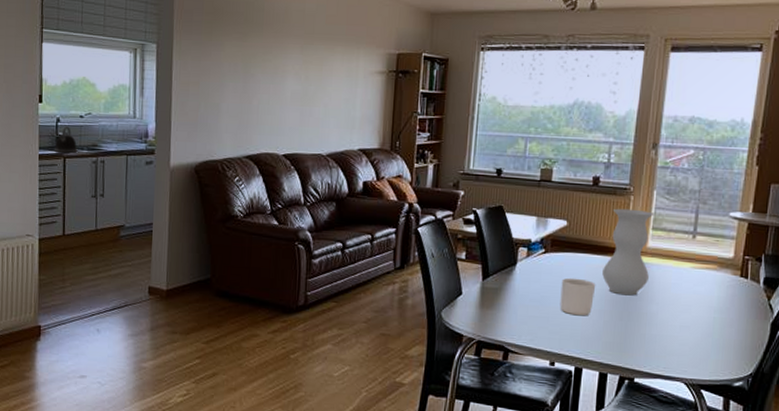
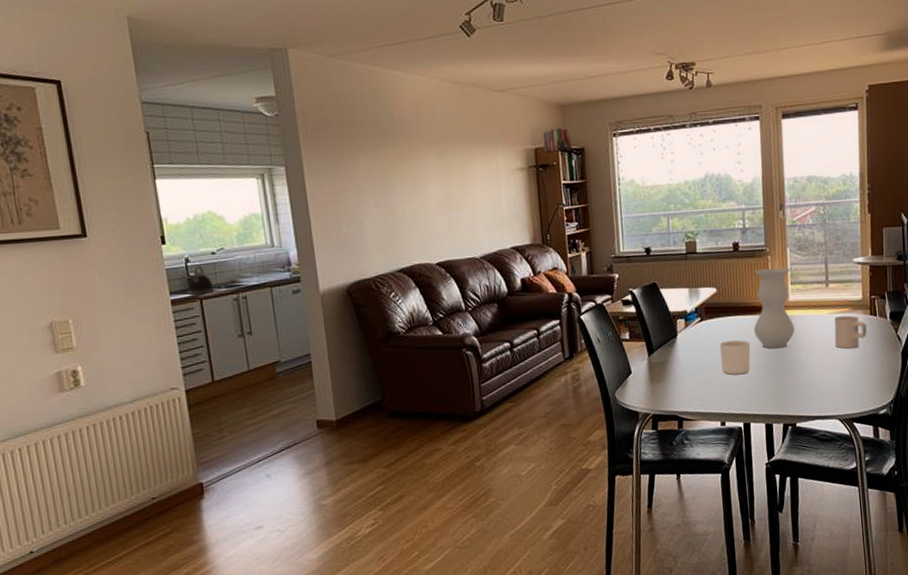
books: none [407,35,437,60] -> present [542,127,573,153]
cup: none [693,272,734,309] -> present [834,315,867,349]

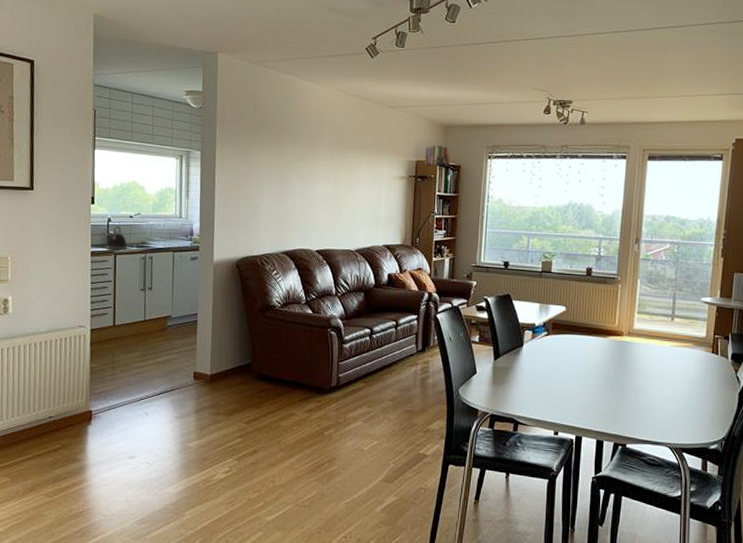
mug: present [719,340,751,375] -> none [561,356,592,391]
vase: present [754,267,795,349] -> none [597,295,639,372]
cup: present [834,315,867,349] -> none [674,350,707,382]

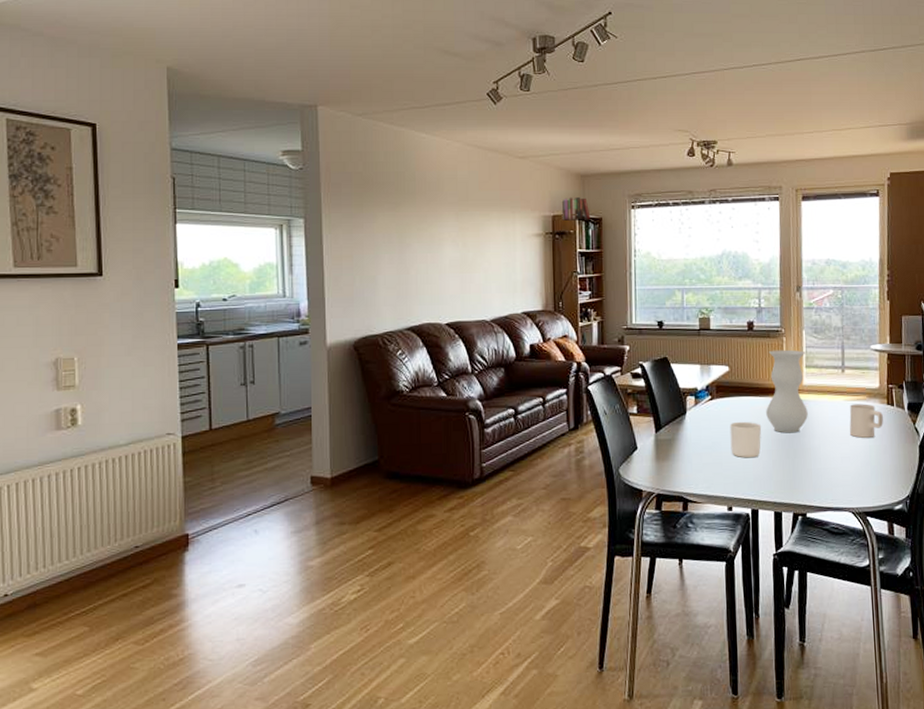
kettle: present [106,225,128,251] -> none [196,311,222,341]
mug: none [561,356,592,391] -> present [729,421,762,458]
vase: none [597,295,639,372] -> present [766,349,808,434]
cup: none [674,350,707,382] -> present [849,403,883,438]

